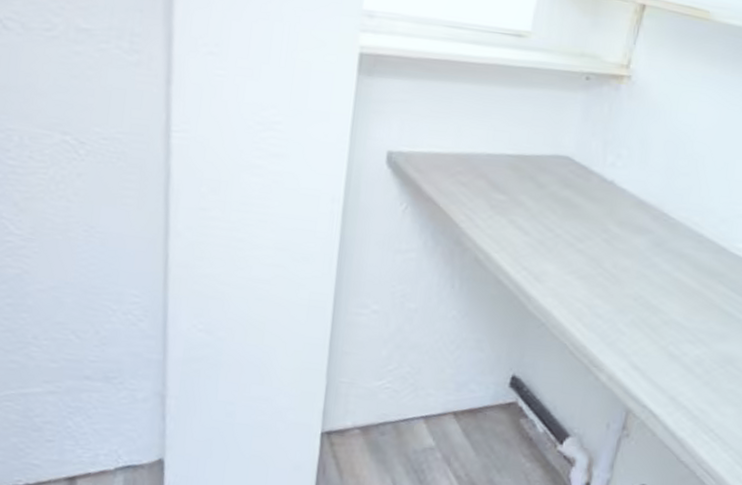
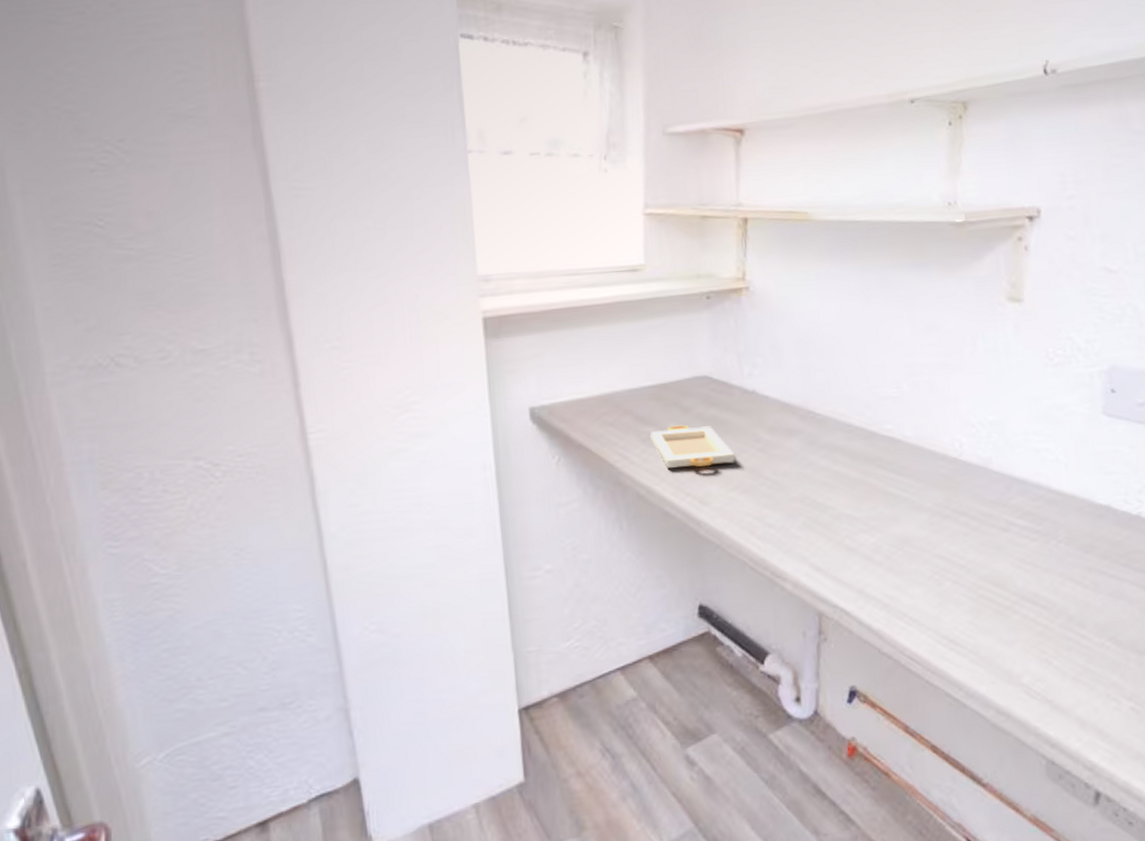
picture frame: none [500,198,579,248] -> present [650,425,735,468]

